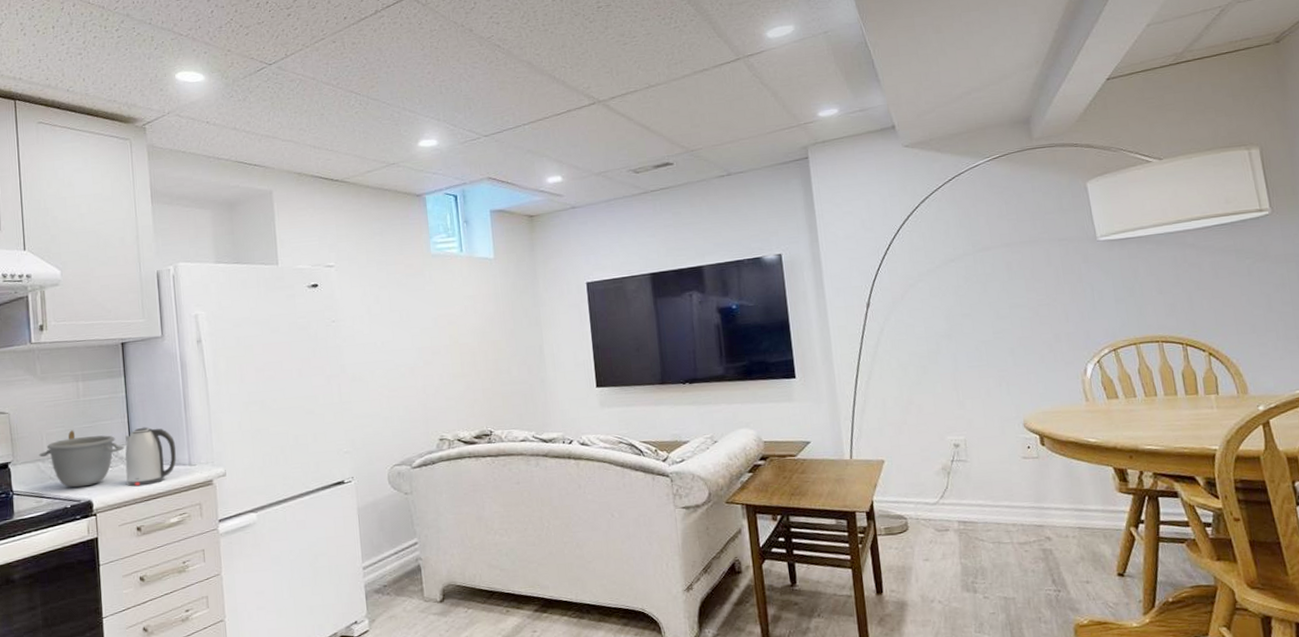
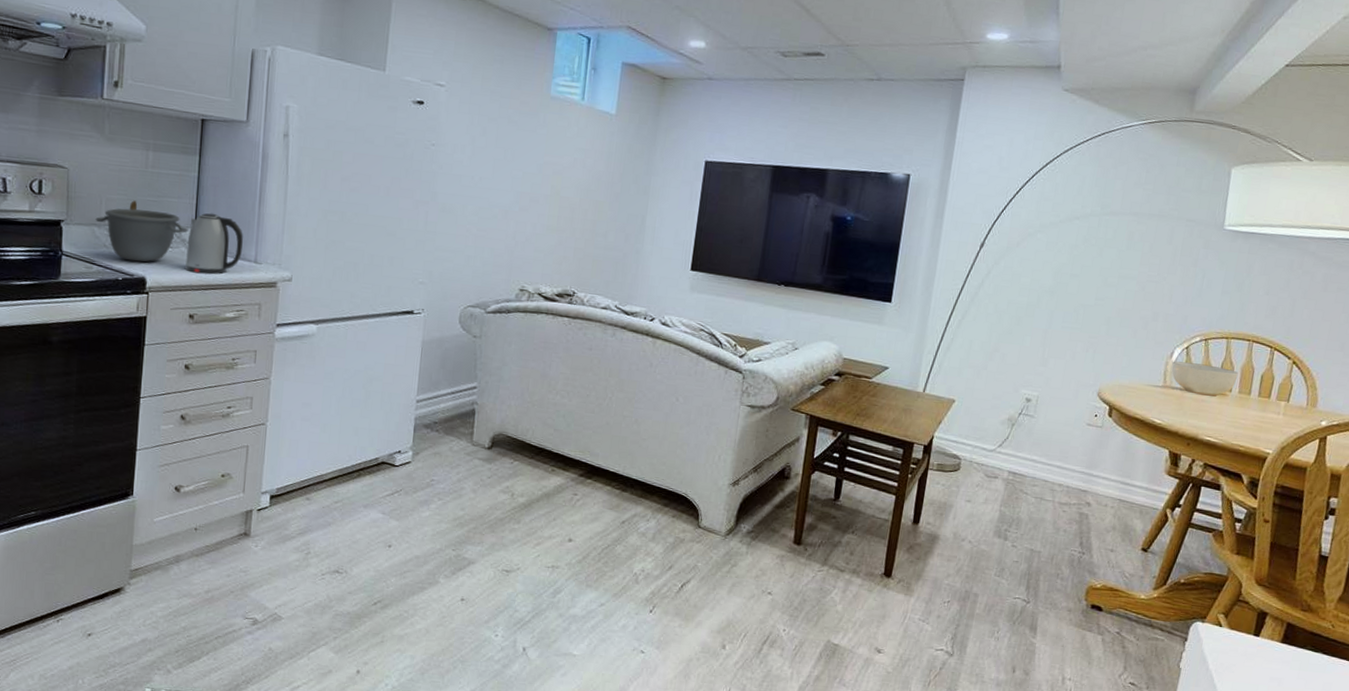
bowl: none [1087,373,1159,406] -> present [1171,361,1239,397]

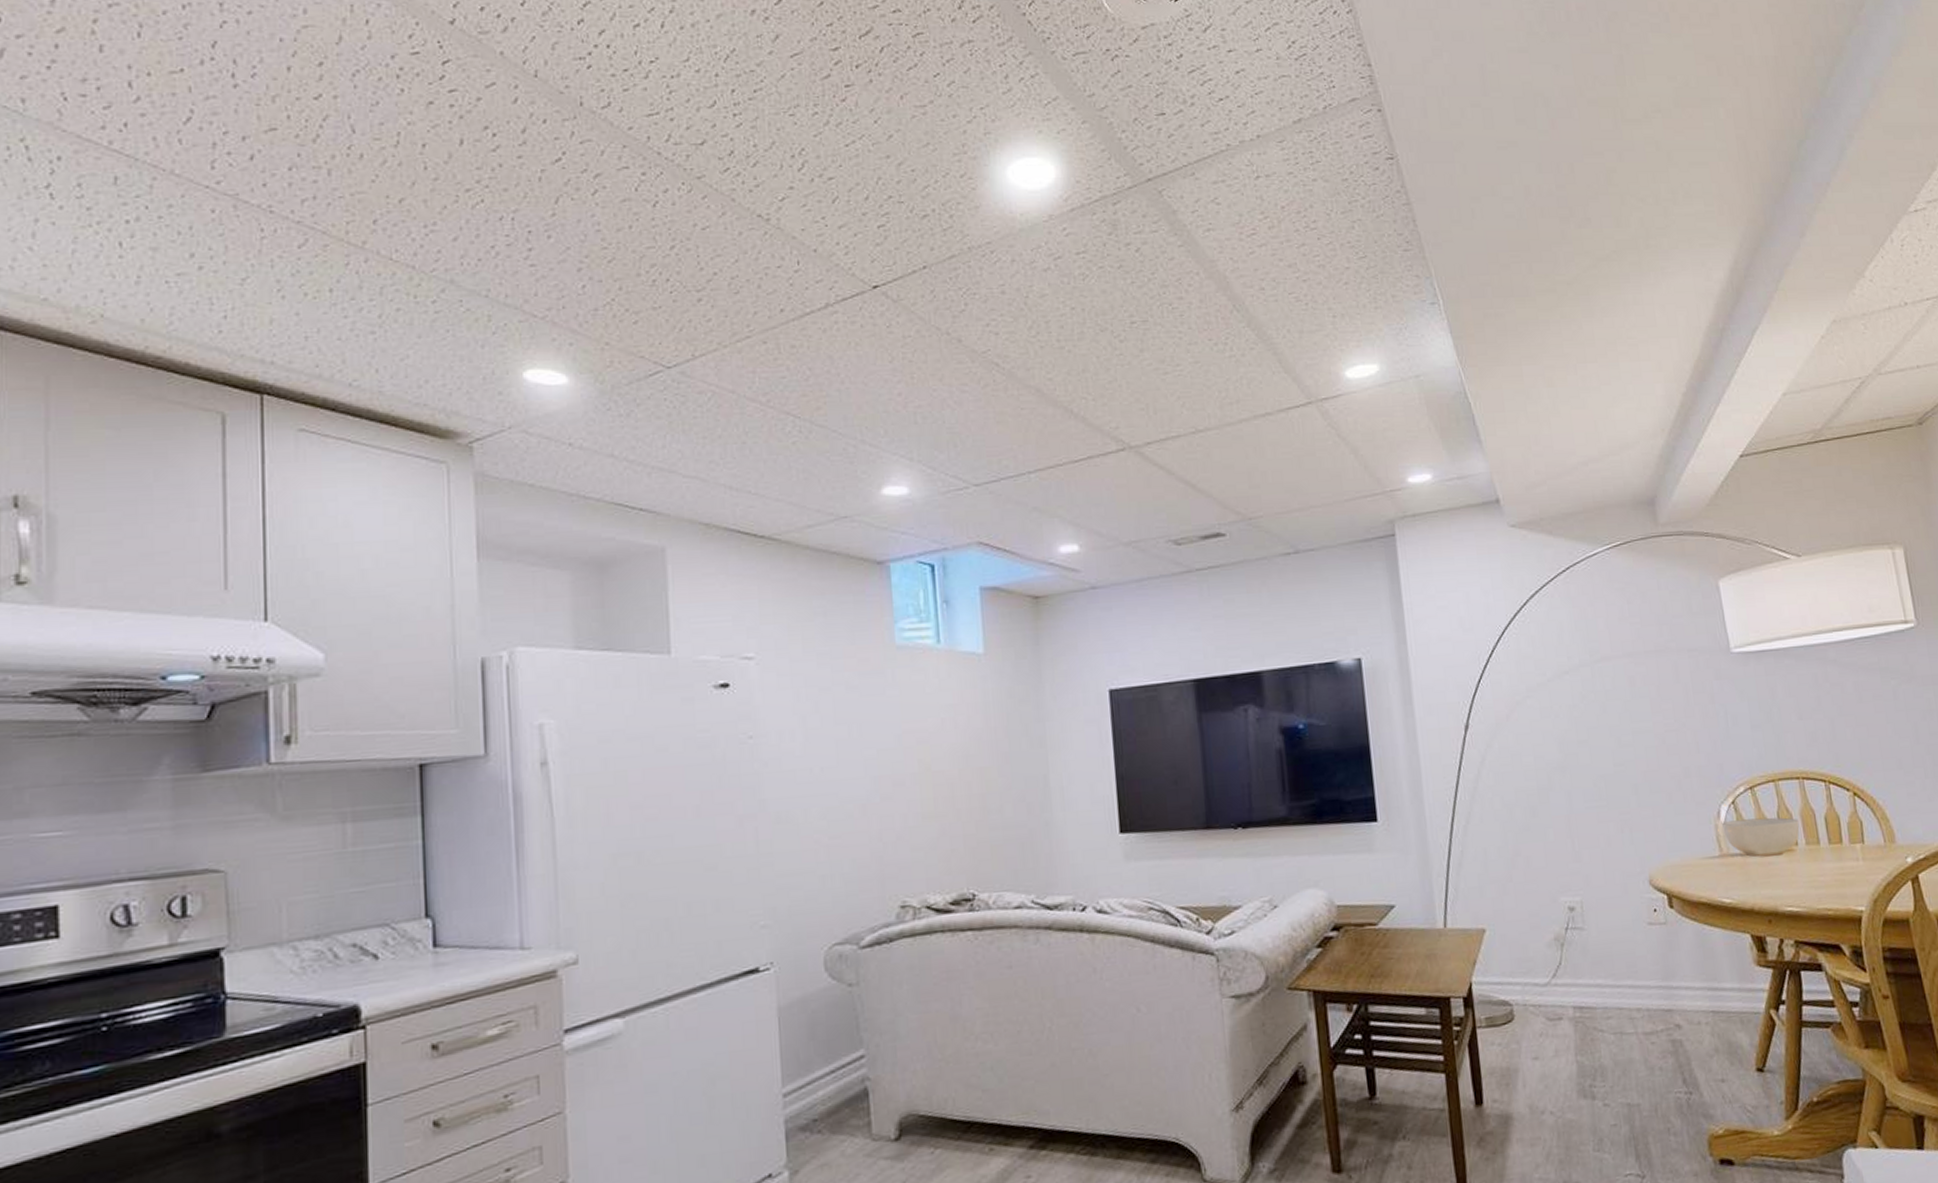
cooking pot: present [95,200,188,262] -> none [273,897,416,986]
kettle: present [185,213,244,275] -> none [417,891,501,984]

